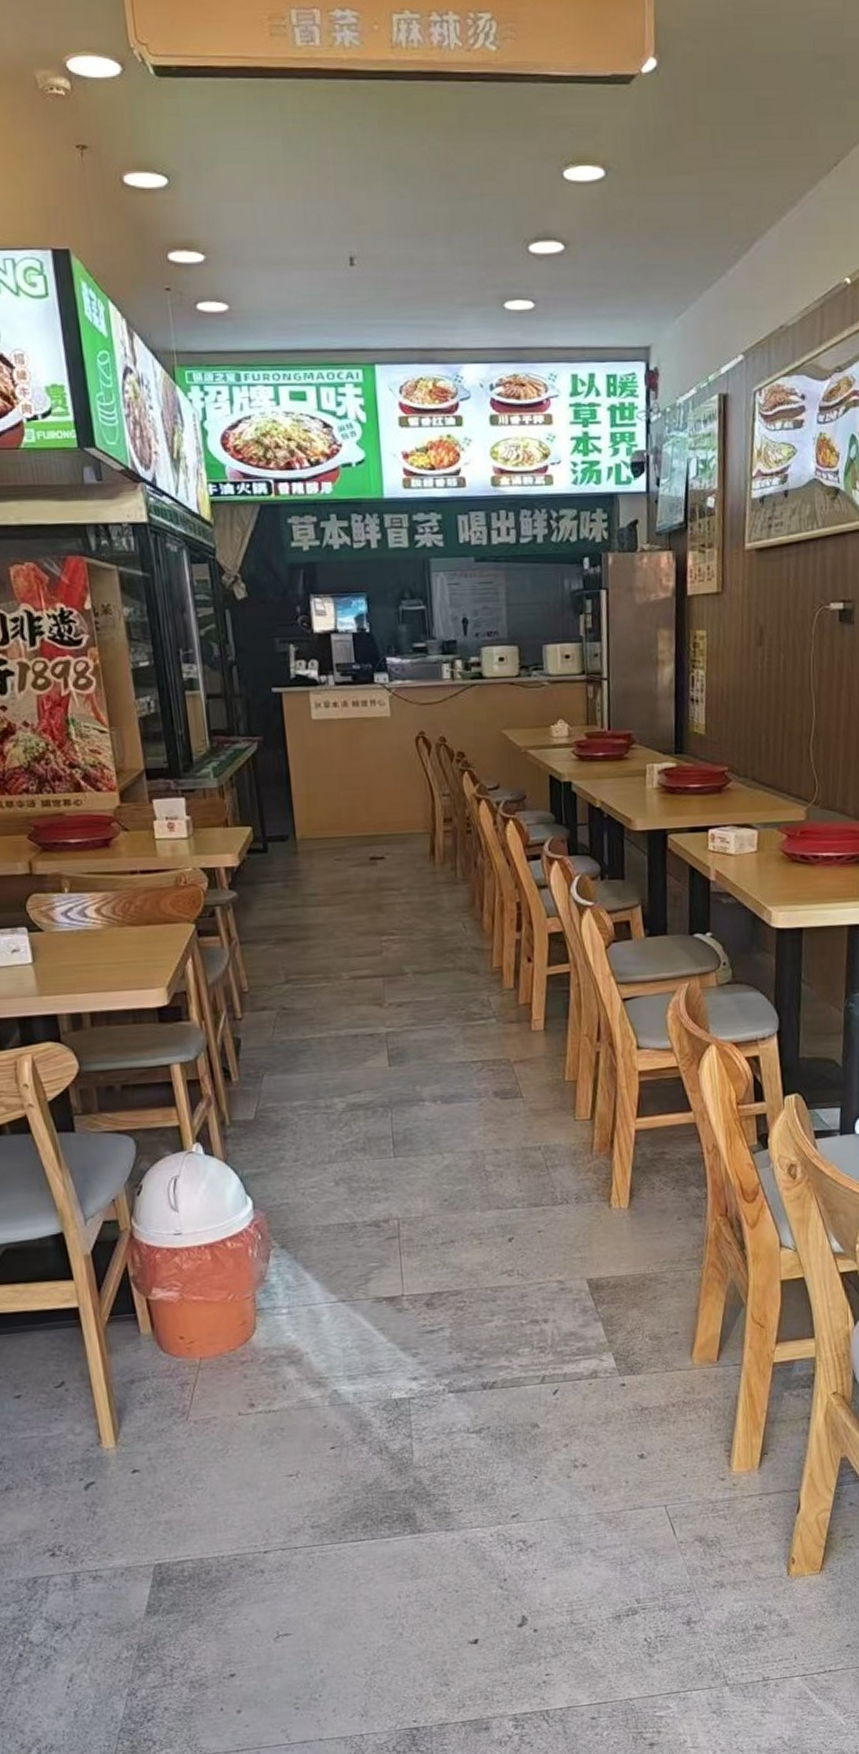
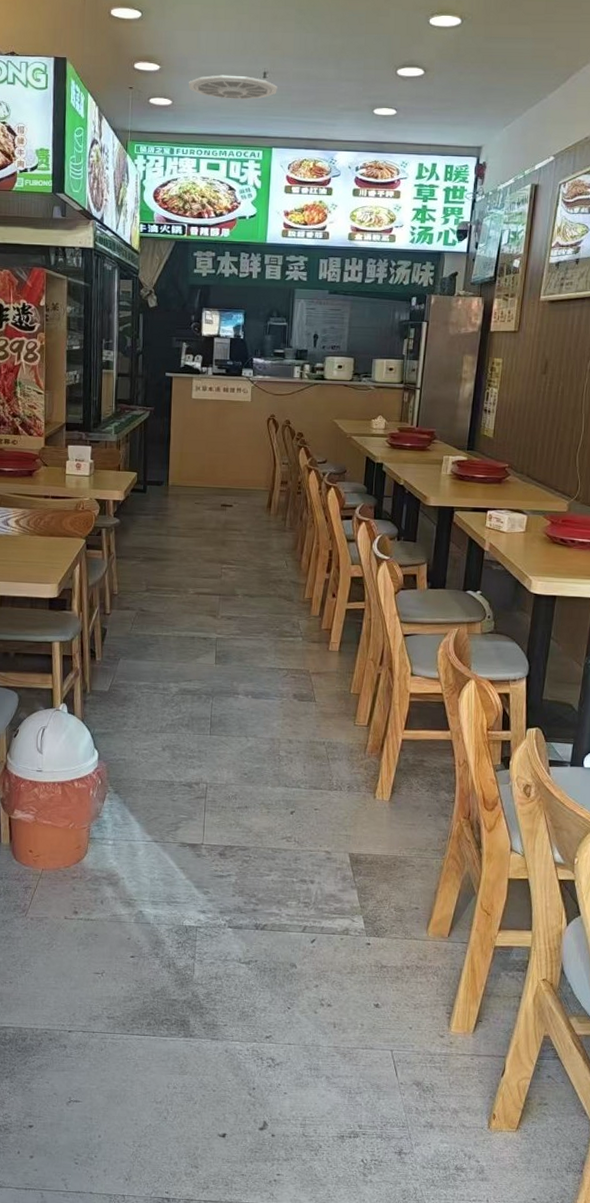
ceiling vent: none [248,263,372,299] -> present [189,75,278,100]

